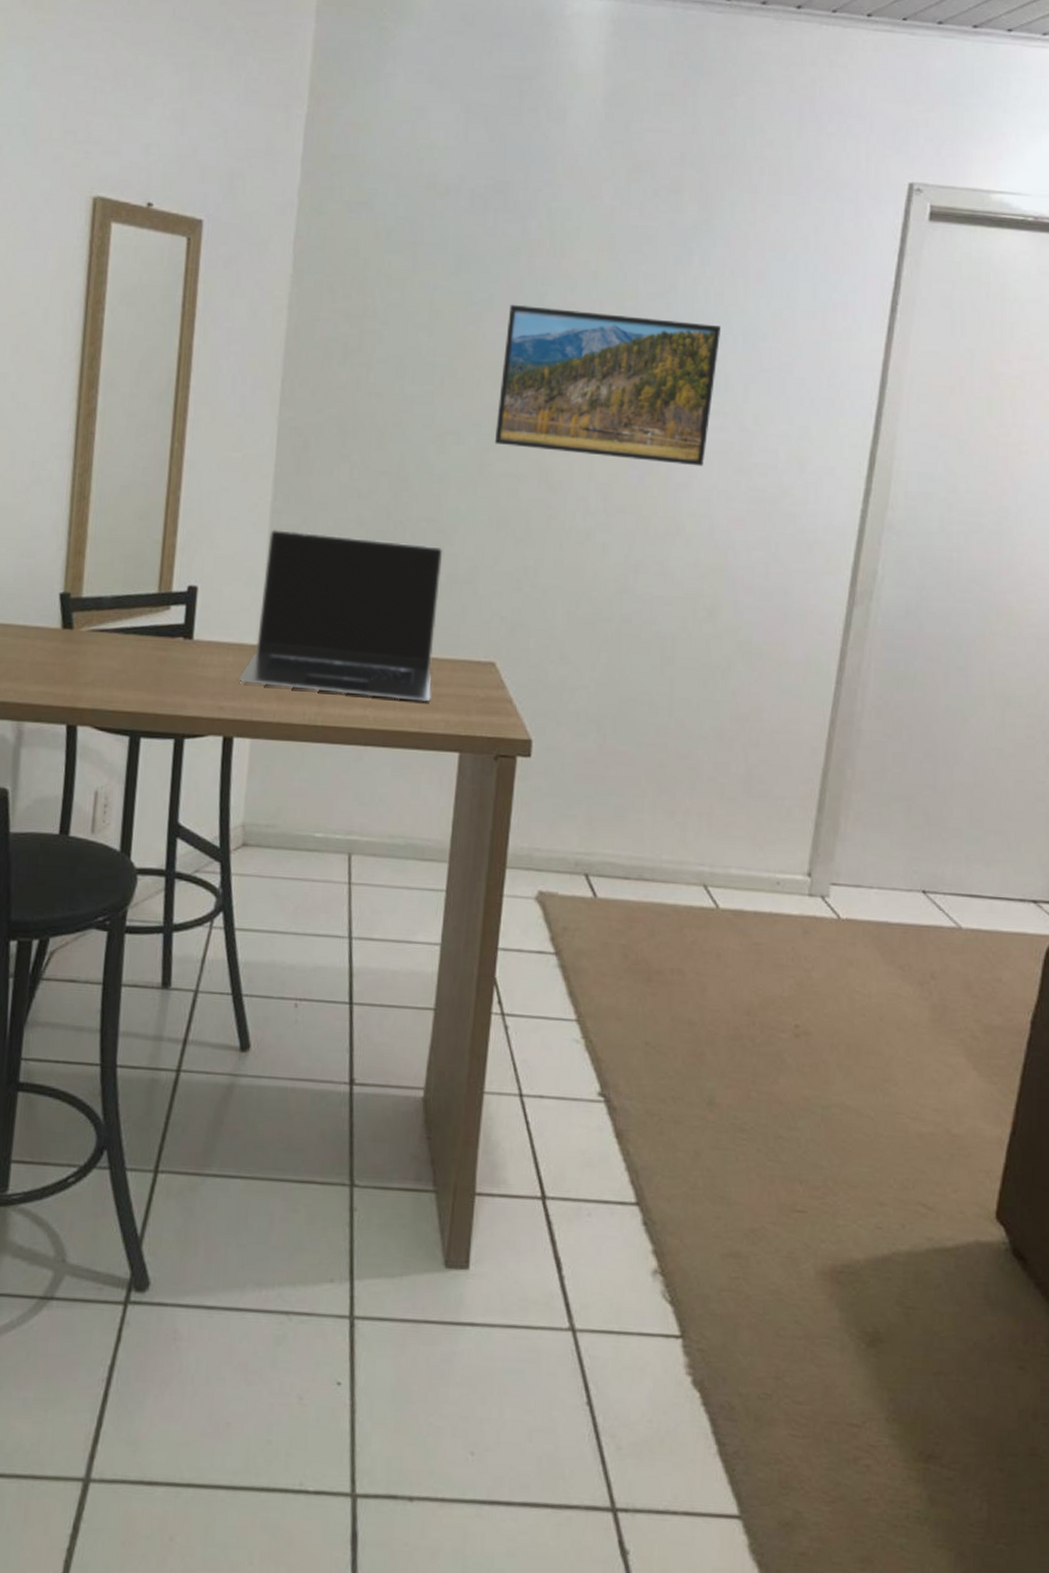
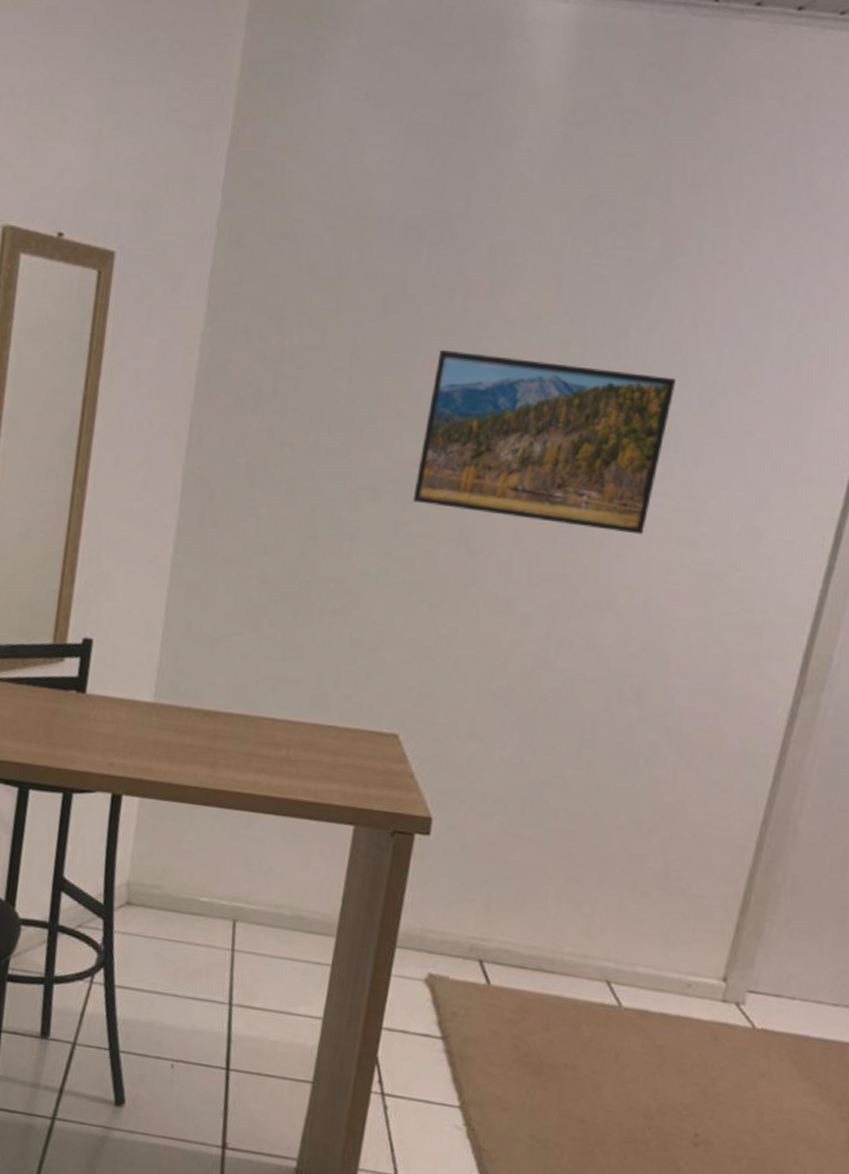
laptop: present [239,528,443,702] -> none [131,583,350,771]

